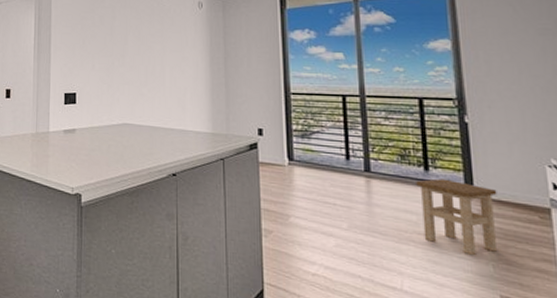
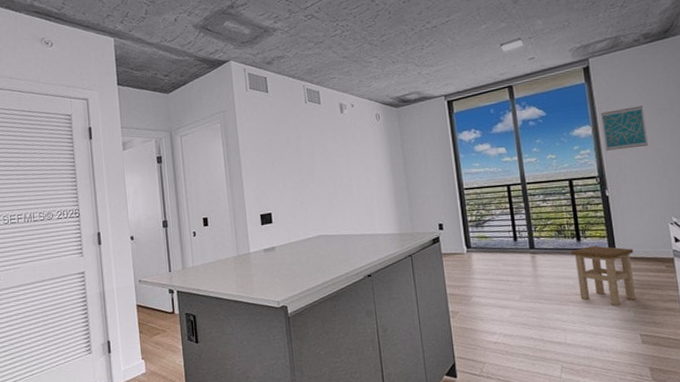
wall art: none [464,23,523,71] -> present [601,106,648,151]

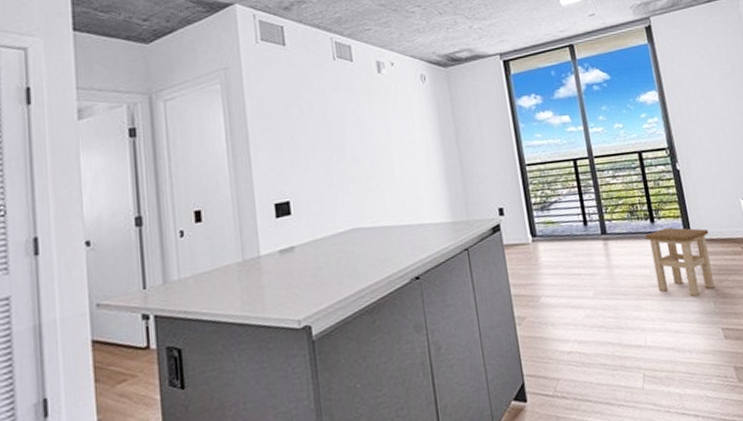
wall art: present [601,106,648,151] -> none [666,70,714,119]

